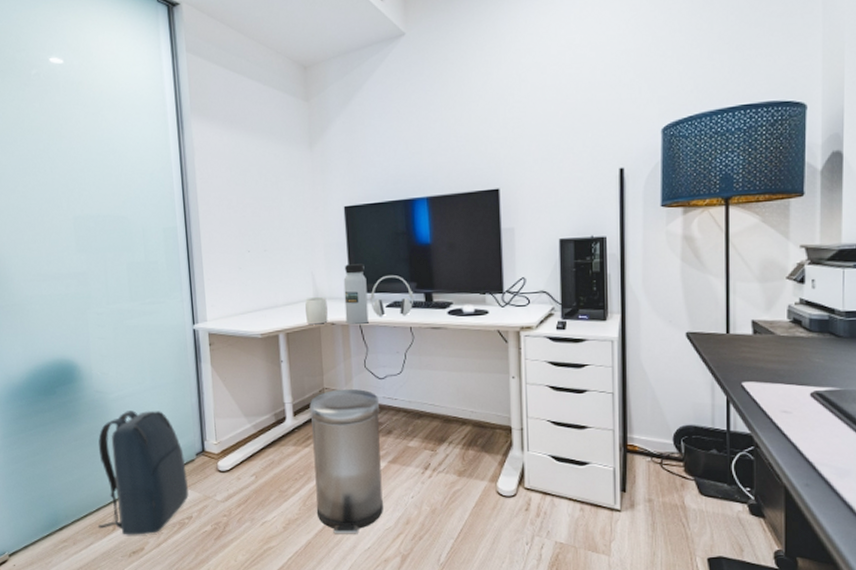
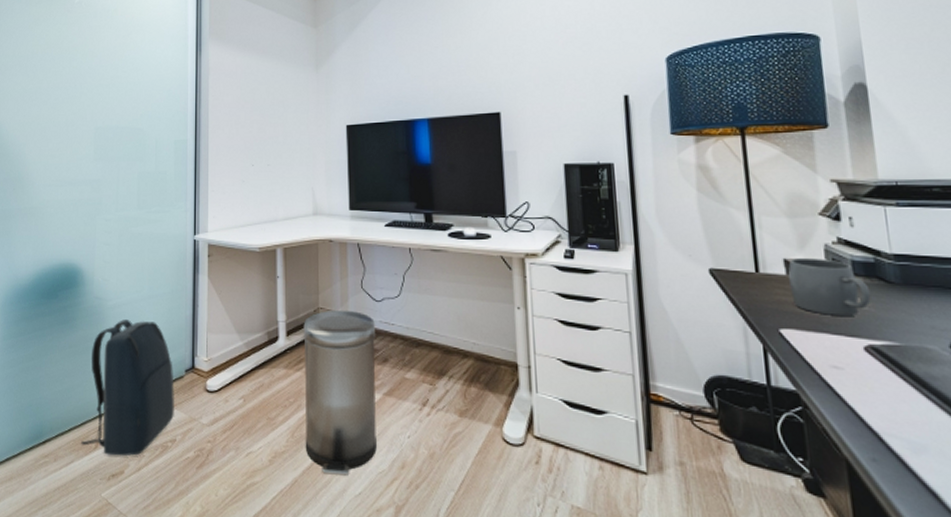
mug: present [305,297,328,325] -> none [304,213,326,241]
water bottle: present [343,264,369,325] -> none [343,181,367,244]
headphones: present [369,274,414,317] -> none [368,193,414,237]
mug: none [753,318,822,368] -> present [787,258,871,316]

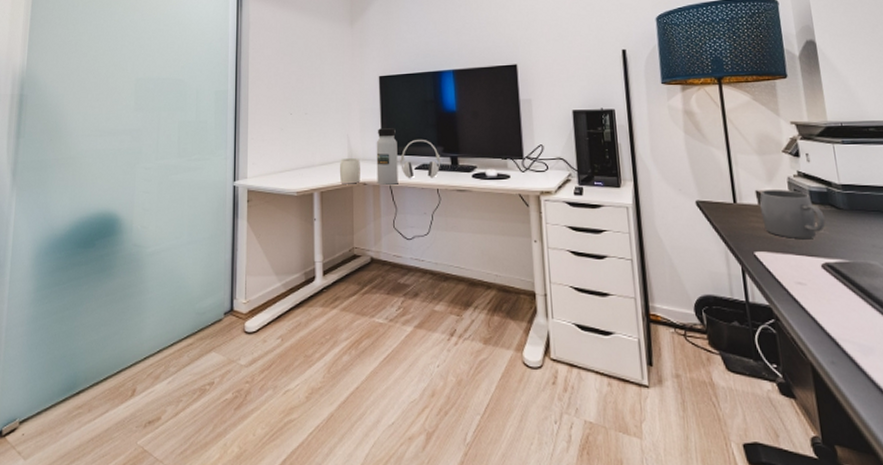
backpack: present [81,319,175,456] -> none [117,266,214,402]
pedal bin: present [303,309,377,476] -> none [339,248,408,407]
mug: none [304,213,326,241] -> present [340,158,360,184]
water bottle: none [343,181,367,244] -> present [376,128,398,186]
headphones: none [368,193,414,237] -> present [399,139,441,179]

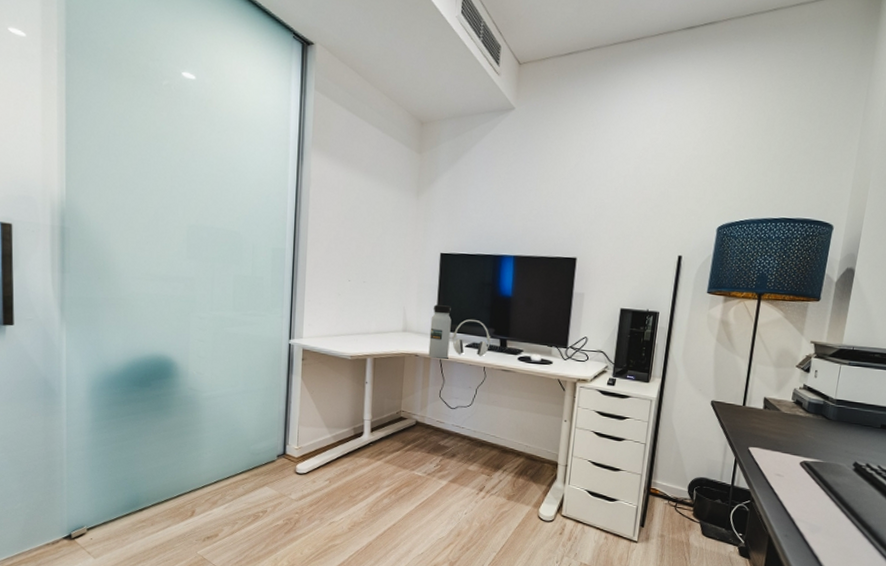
mug: present [340,158,360,184] -> none [393,329,414,355]
mug: present [759,190,826,238] -> none [762,397,815,441]

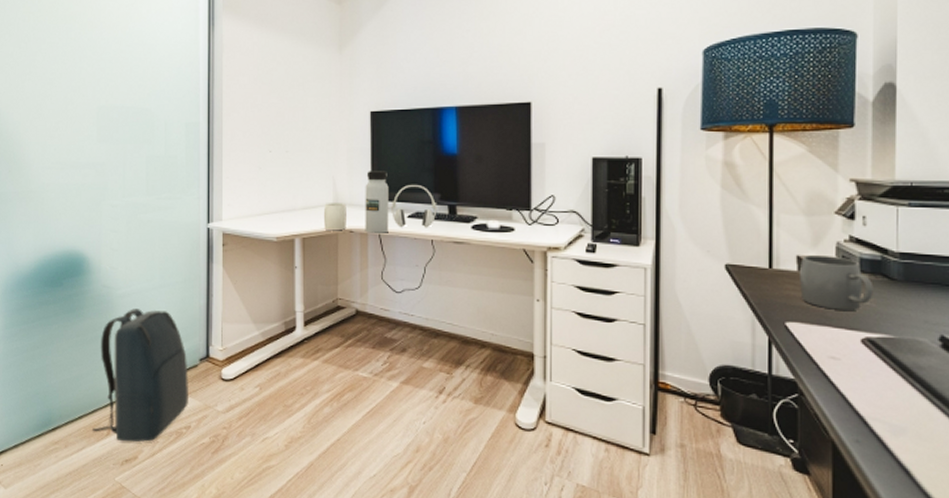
backpack: none [177,410,267,523] -> present [92,308,190,442]
mug: none [393,329,414,355] -> present [324,203,346,231]
mug: none [762,397,815,441] -> present [798,255,874,310]

